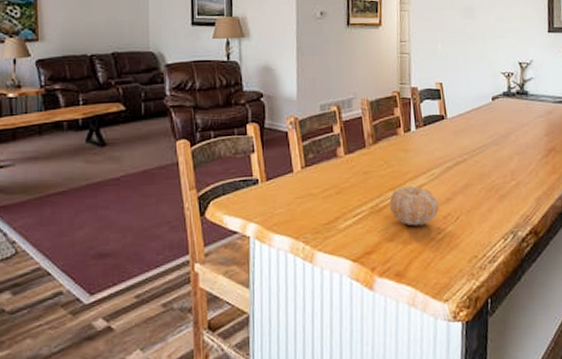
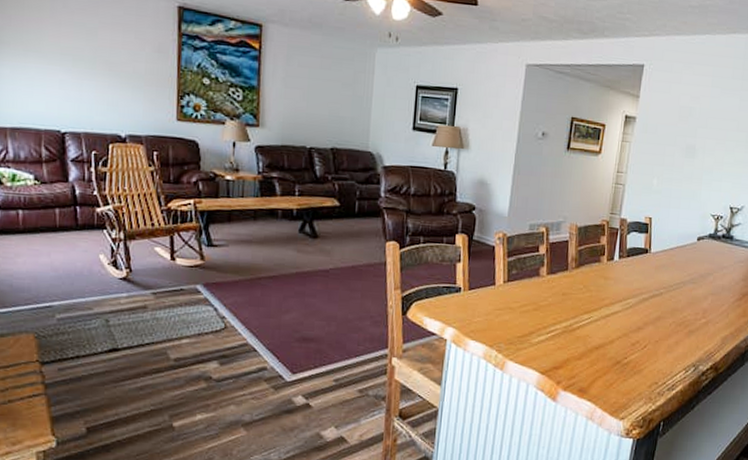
fruit: present [389,185,439,226] -> none [582,310,630,349]

